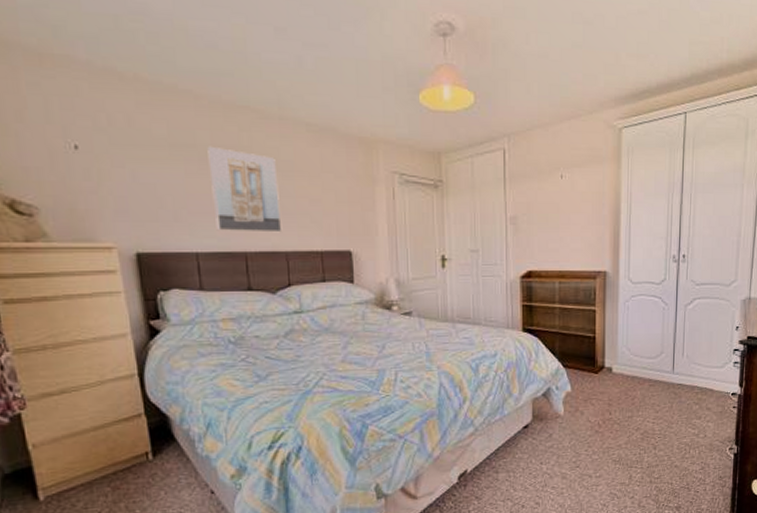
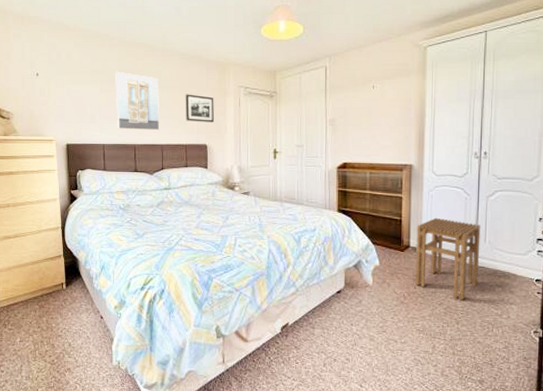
picture frame: none [316,181,359,221] -> present [185,94,214,122]
stool: none [611,332,679,423] -> present [415,217,481,301]

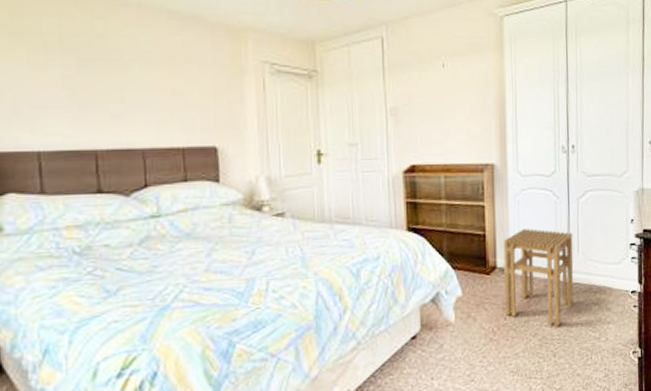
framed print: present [115,71,160,131] -> none [55,34,139,129]
picture frame: present [185,94,214,122] -> none [178,72,226,114]

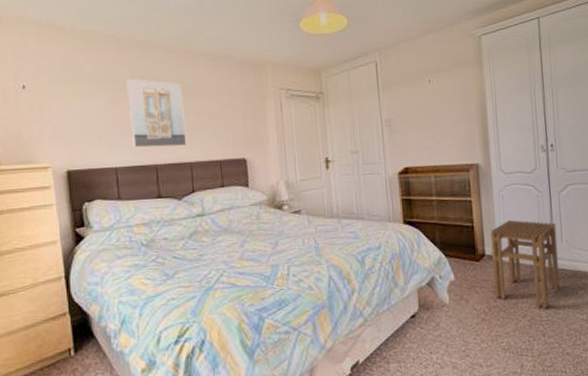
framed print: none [55,34,139,129] -> present [126,78,187,148]

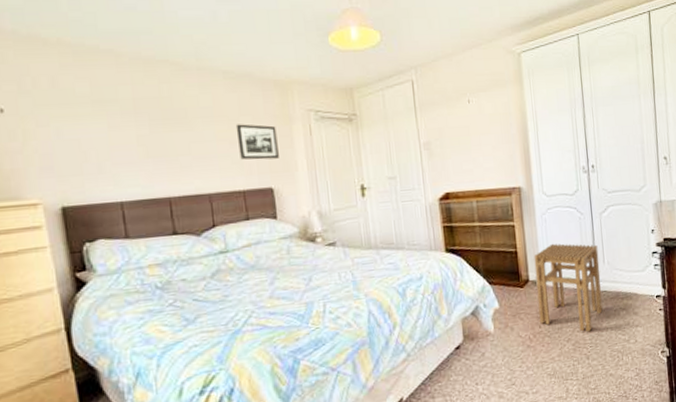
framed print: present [126,78,187,148] -> none [129,99,205,179]
picture frame: none [215,100,252,133] -> present [235,124,279,160]

